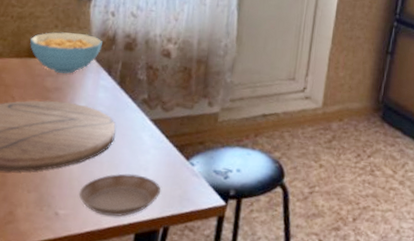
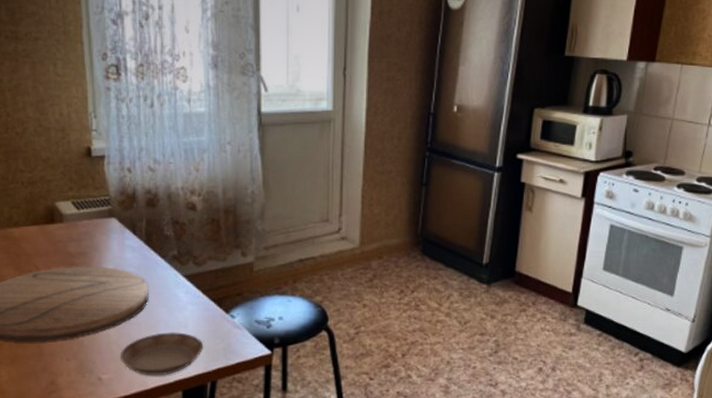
cereal bowl: present [29,32,103,74] -> none [45,193,122,237]

